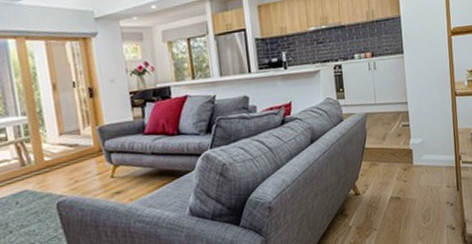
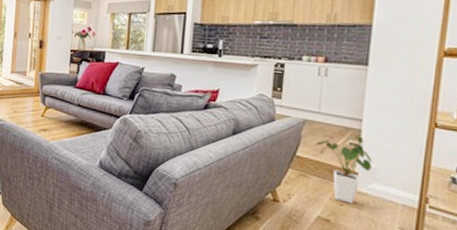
house plant: none [377,117,421,178] -> present [314,136,372,204]

